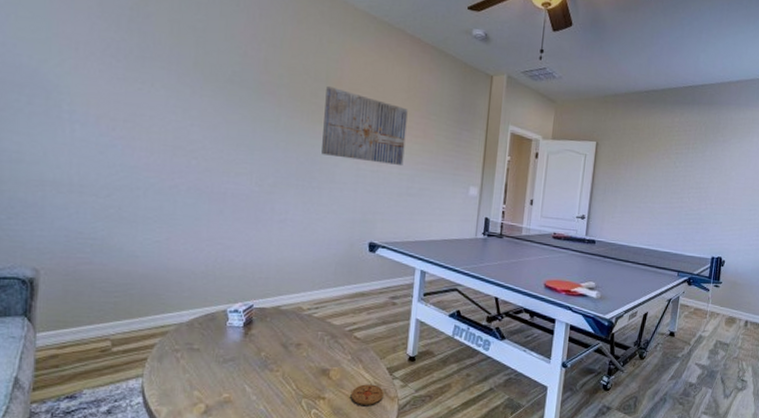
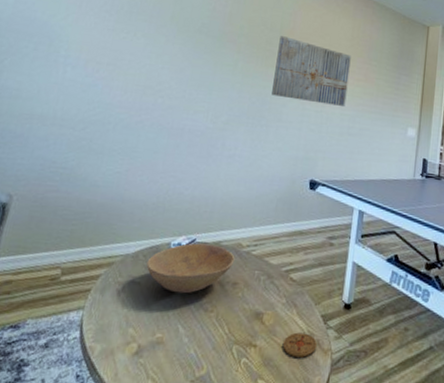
bowl: none [203,309,296,357] -> present [146,243,235,294]

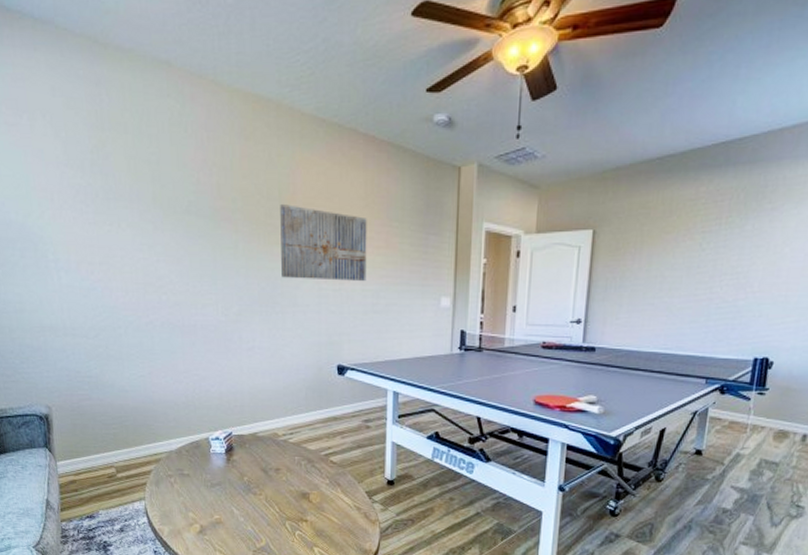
bowl: present [146,243,235,294] -> none [191,436,273,481]
coaster: present [282,332,318,358] -> none [331,507,365,528]

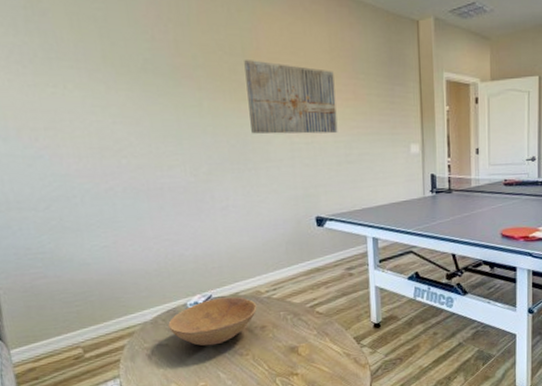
bowl: none [191,436,273,481] -> present [168,296,257,346]

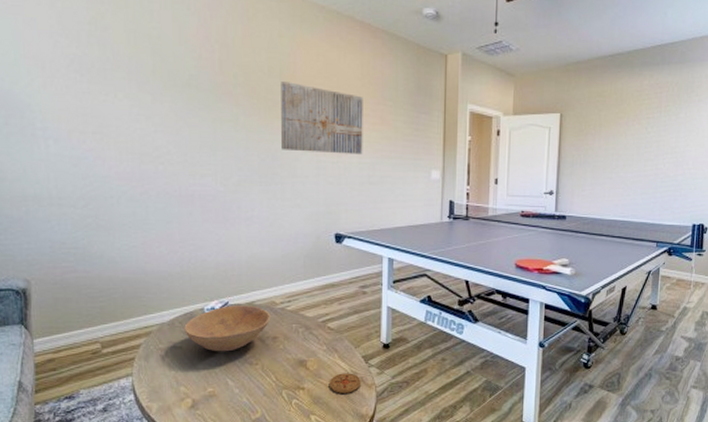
coaster: none [322,354,355,376] -> present [328,373,362,394]

